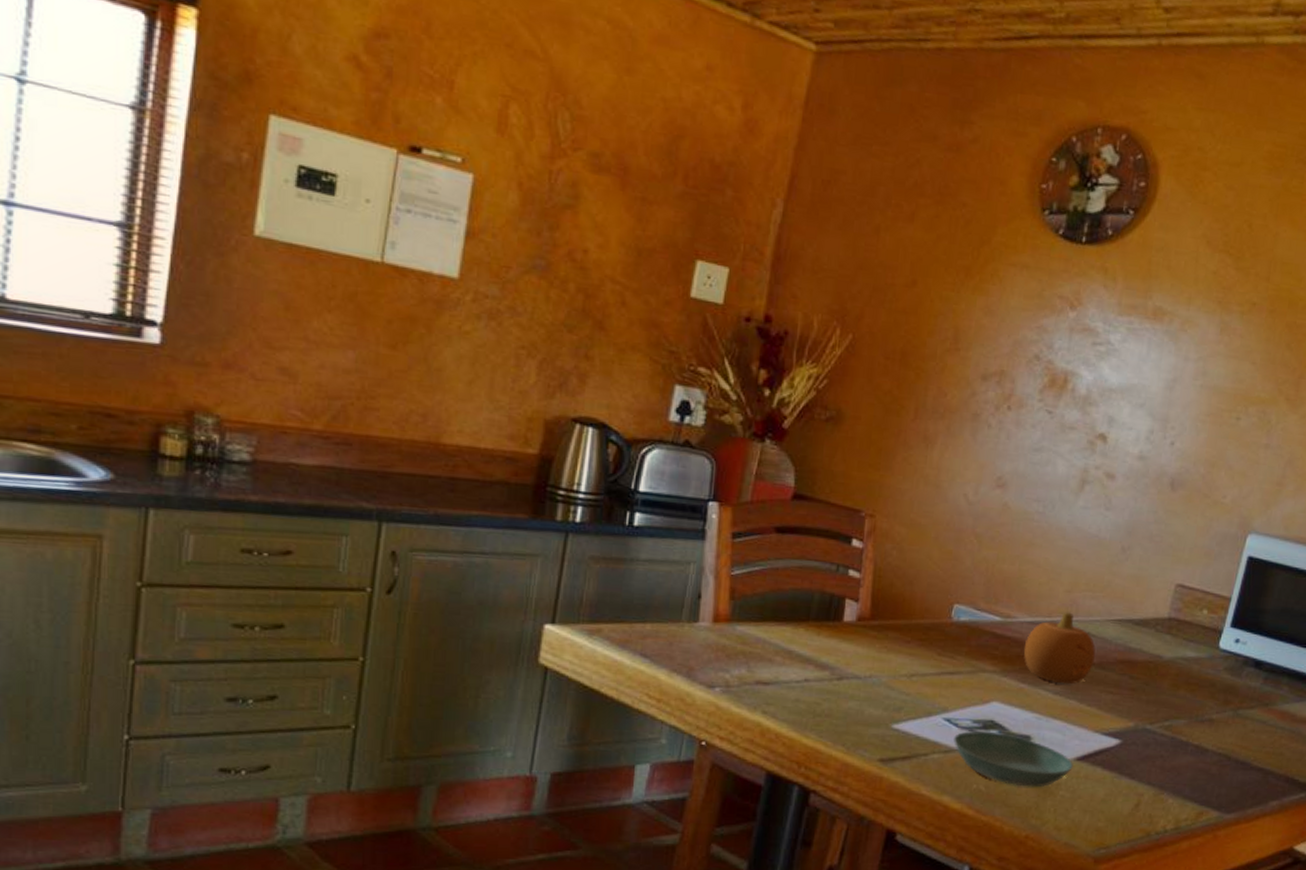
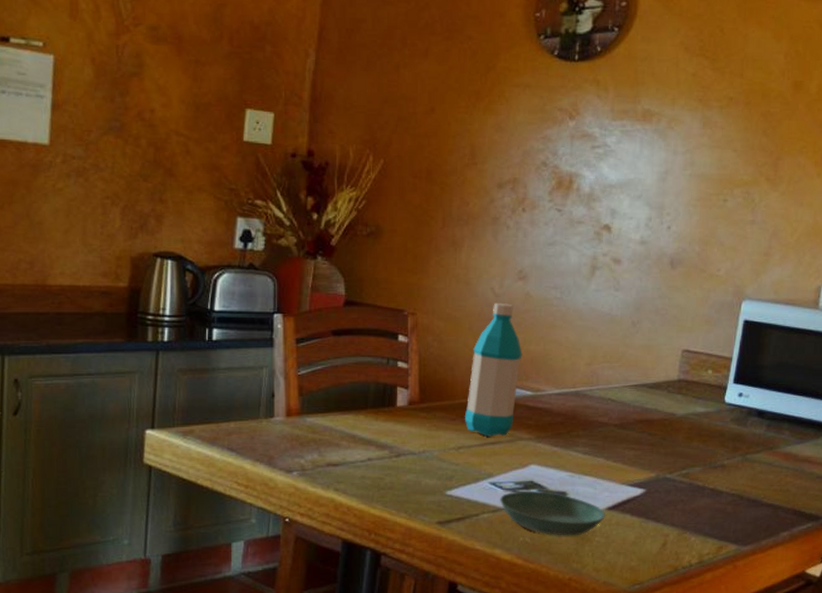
water bottle: none [920,511,994,666] -> present [464,302,523,437]
fruit: present [1023,612,1096,685] -> none [554,382,617,445]

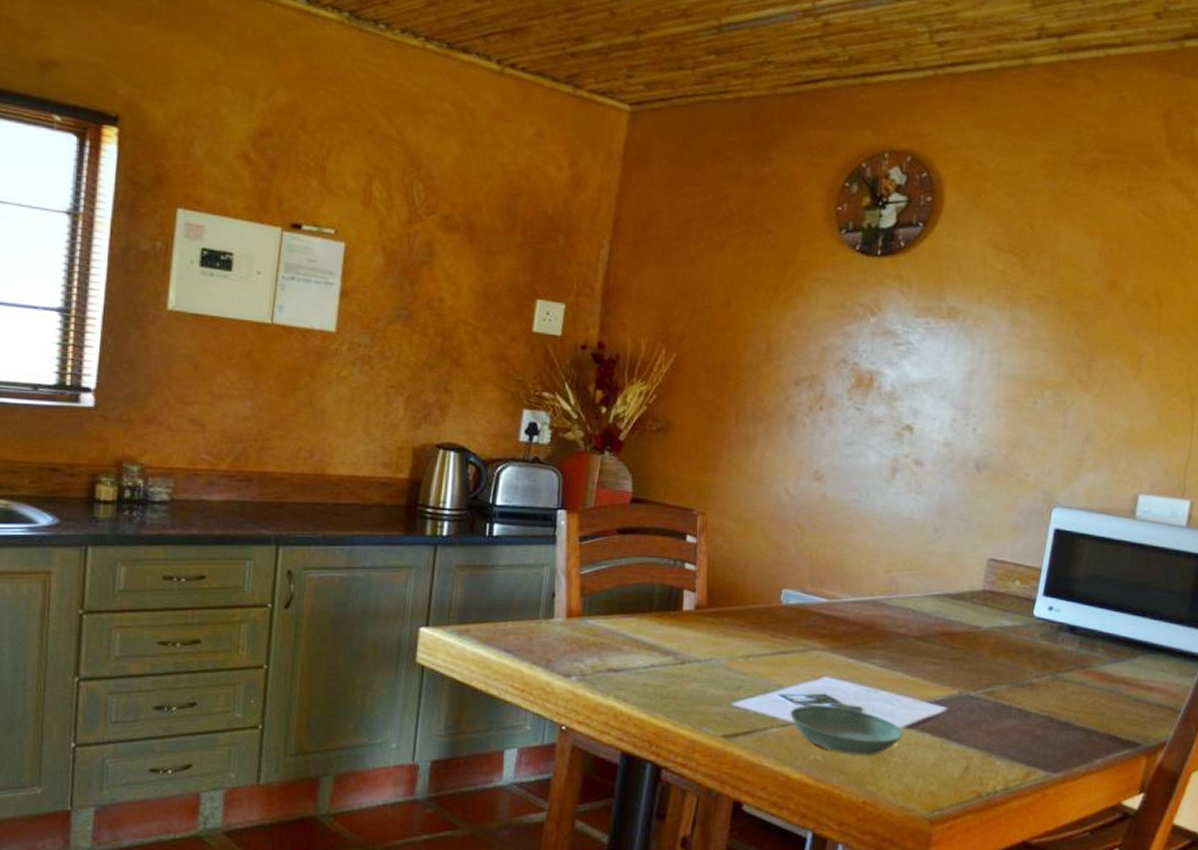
water bottle: present [464,302,523,437] -> none [754,503,817,646]

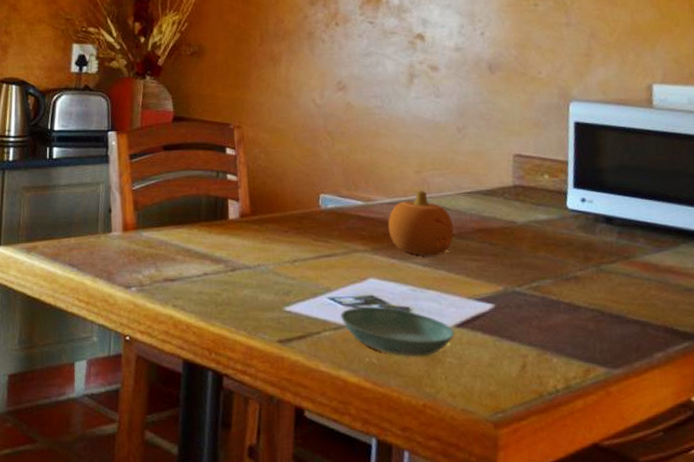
fruit: none [849,590,917,658] -> present [387,190,454,256]

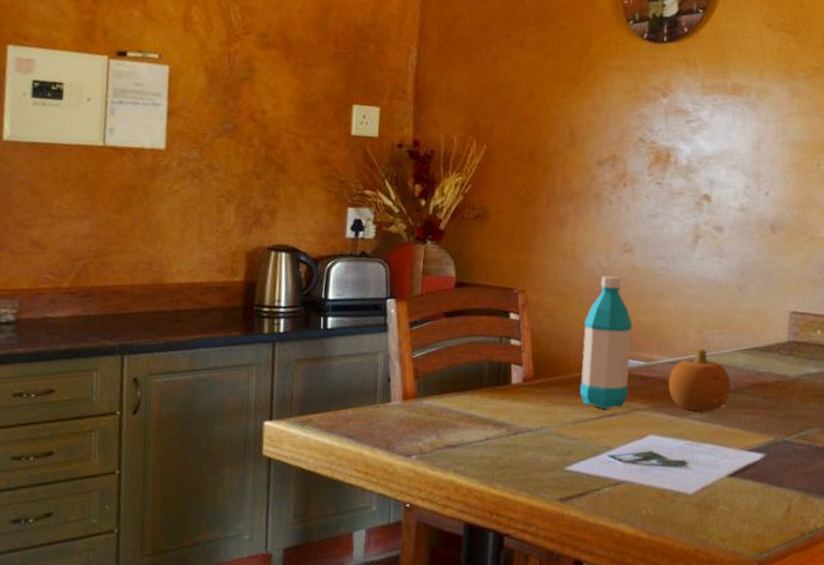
water bottle: none [296,113,350,249] -> present [579,275,633,409]
saucer: present [341,306,455,357] -> none [620,461,727,507]

